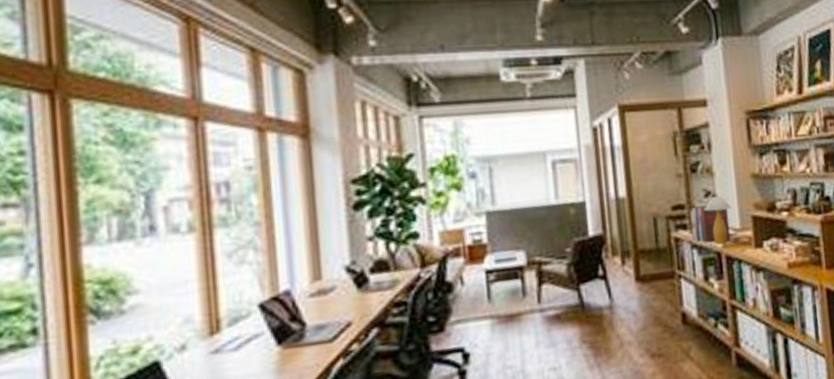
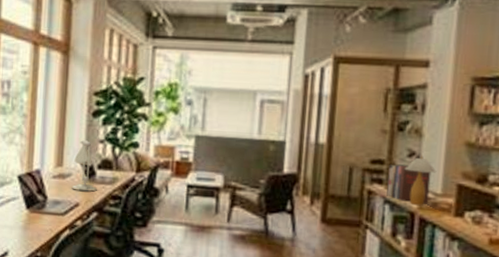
desk lamp: none [337,241,373,307] -> present [71,140,97,192]

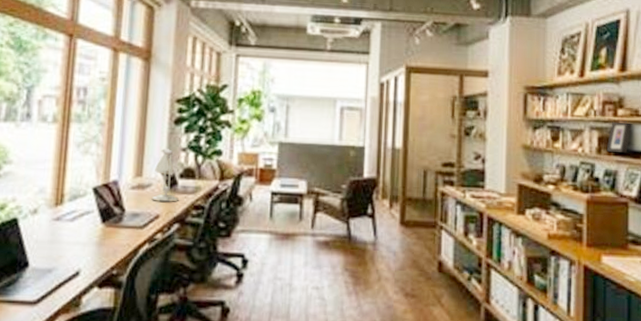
books: present [386,164,431,204] -> none [458,167,495,204]
table lamp: present [404,155,437,206] -> none [472,157,500,206]

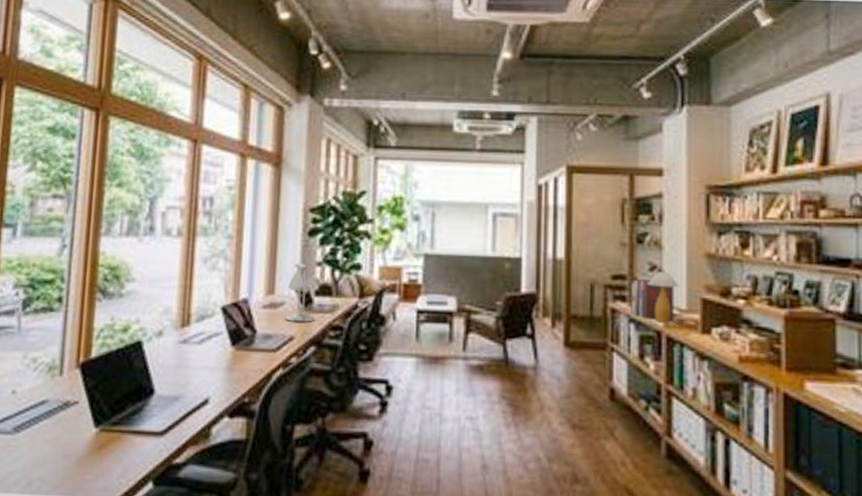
books: none [458,167,495,204] -> present [631,279,674,321]
table lamp: none [472,157,500,206] -> present [647,268,680,324]
picture frame: present [606,121,632,154] -> none [807,223,838,262]

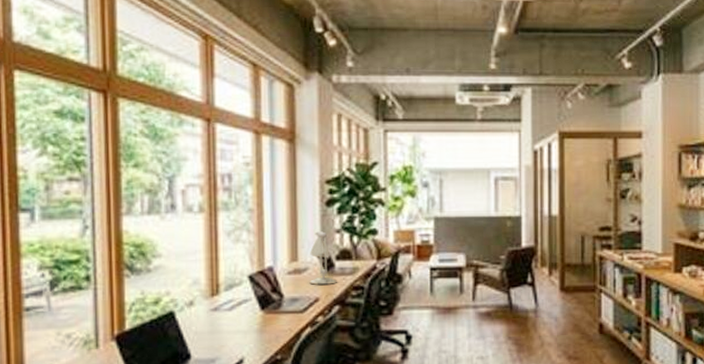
books: present [631,279,674,321] -> none [616,229,652,264]
table lamp: present [647,268,680,324] -> none [629,219,656,267]

